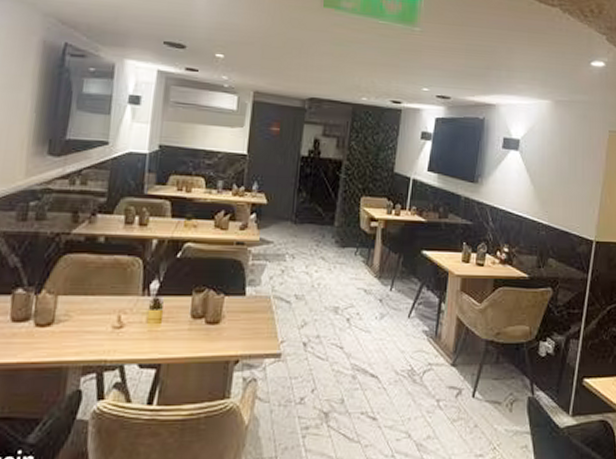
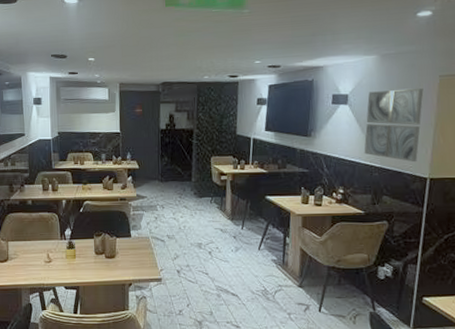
wall art: none [532,139,594,223] -> present [364,88,424,163]

